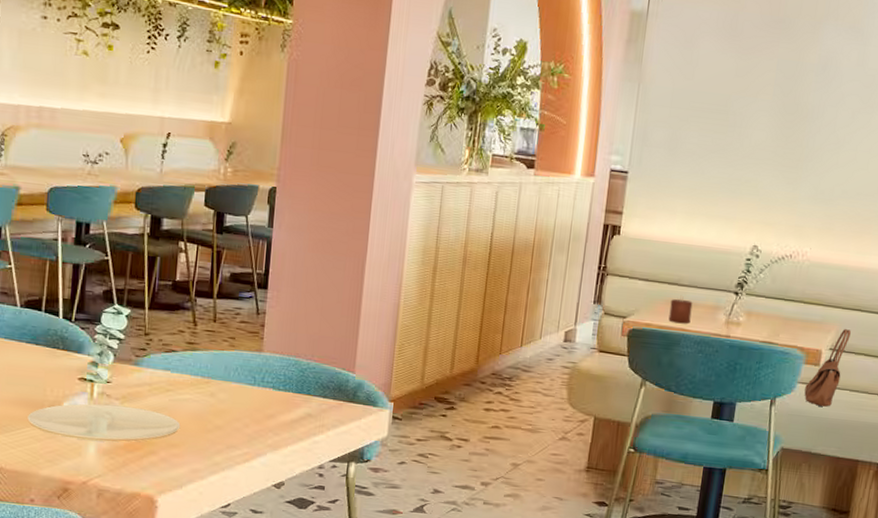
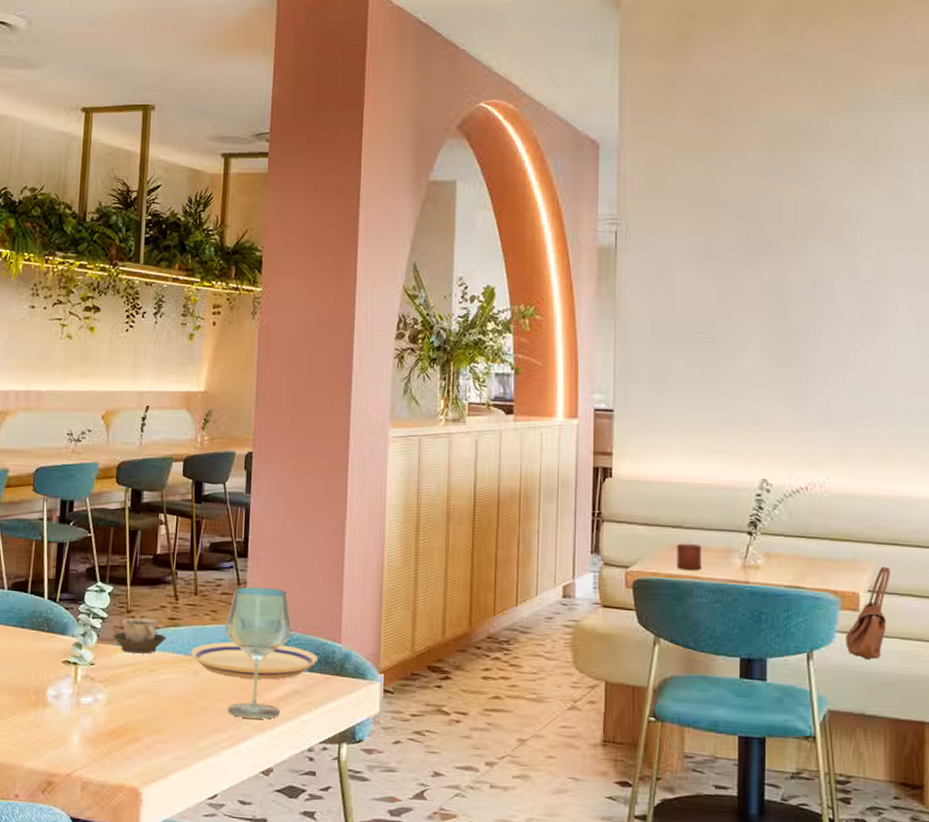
plate: present [27,403,181,442] -> none [13,688,164,729]
cup: none [130,340,184,375] -> present [113,617,167,654]
plate: none [208,367,332,403] -> present [190,641,318,680]
wine glass: none [242,316,309,439] -> present [225,586,292,719]

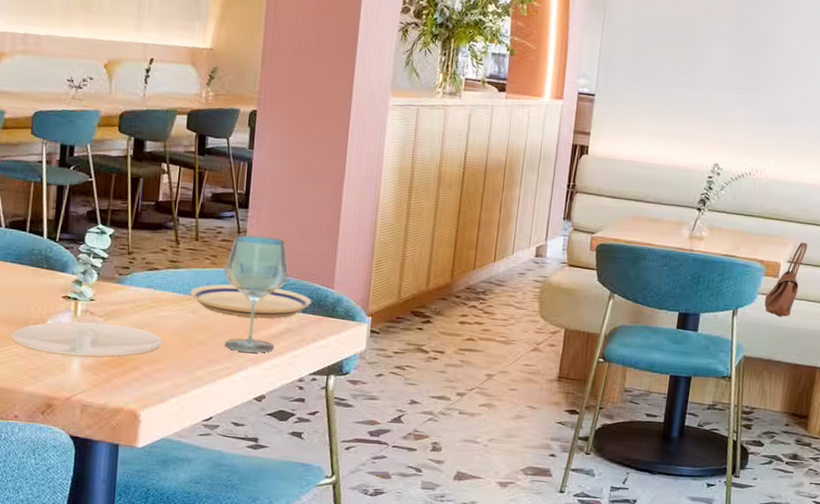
plate: none [13,688,164,729] -> present [12,321,163,359]
cup: present [113,617,167,654] -> none [113,258,167,292]
candle: present [676,539,702,571] -> none [635,211,658,239]

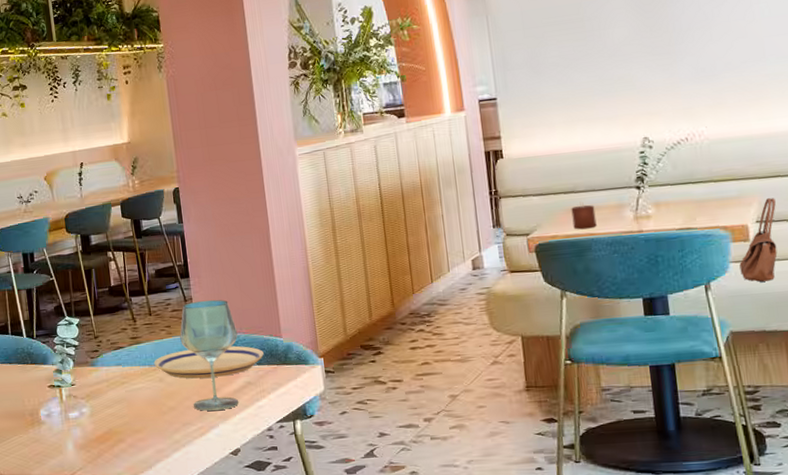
plate: present [12,321,163,359] -> none [14,403,140,440]
candle: none [635,211,658,239] -> present [571,201,597,230]

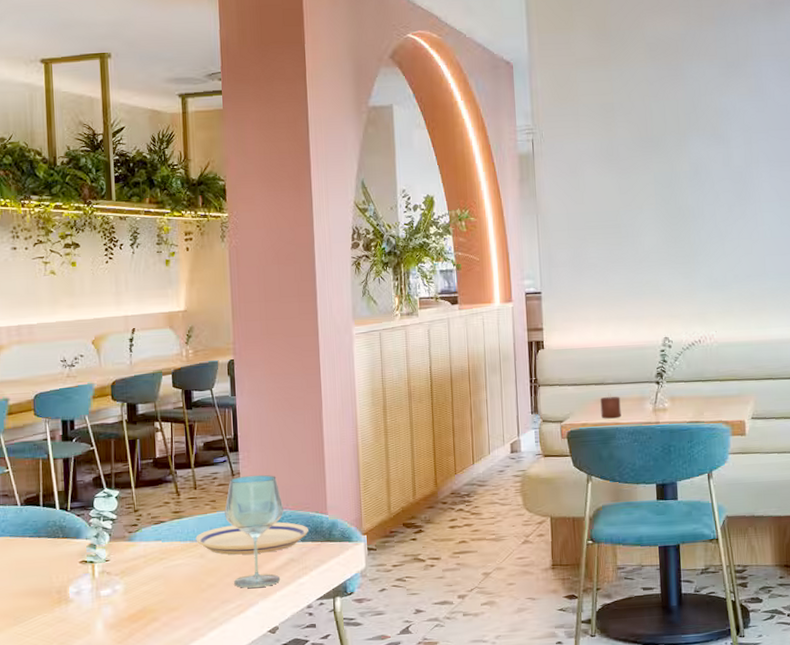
handbag: present [739,197,778,282] -> none [736,397,768,472]

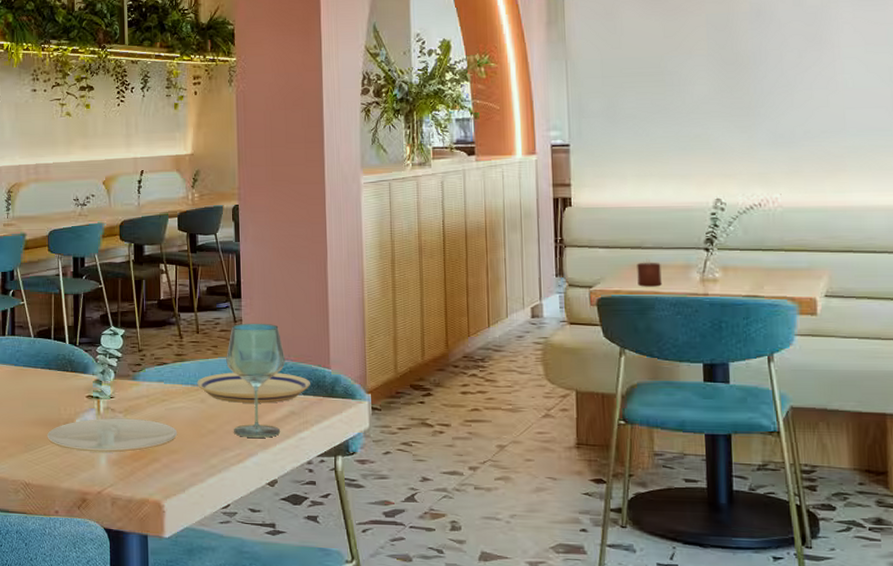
plate: none [38,579,177,619] -> present [47,418,178,453]

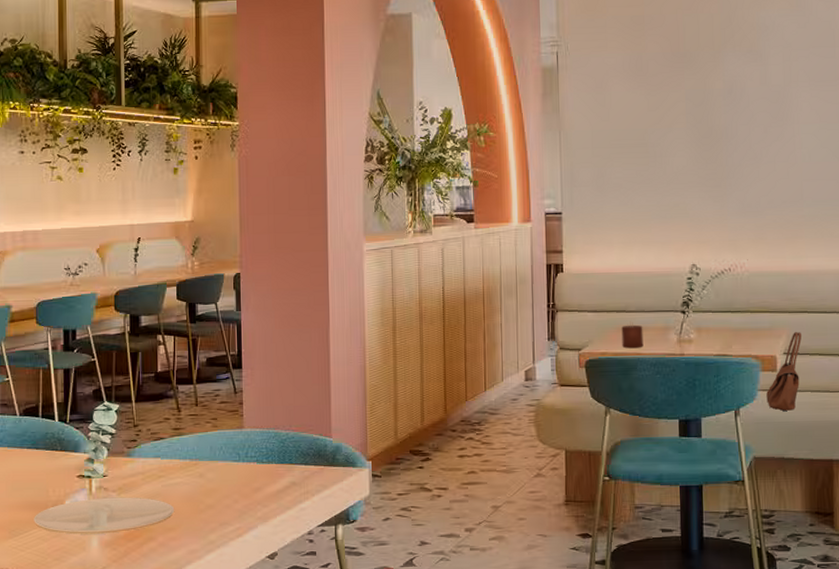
plate: present [197,372,310,403] -> none [195,443,311,476]
wine glass: present [226,323,286,438] -> none [226,393,287,511]
handbag: none [805,272,846,358] -> present [766,331,802,411]

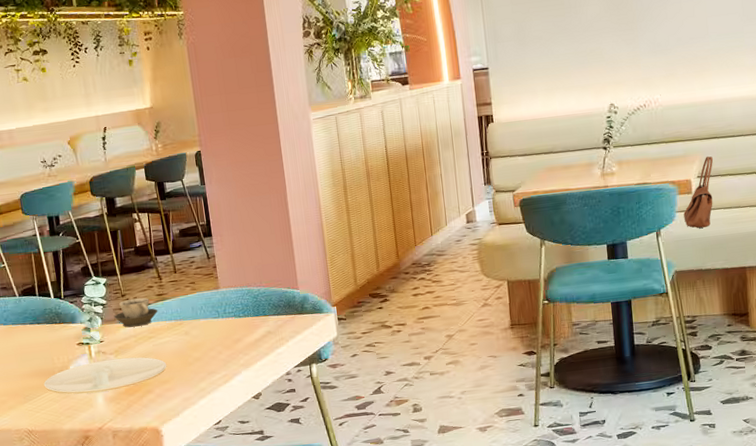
cup: none [122,430,172,463] -> present [114,297,158,328]
candle: present [621,321,644,349] -> none [550,161,571,186]

